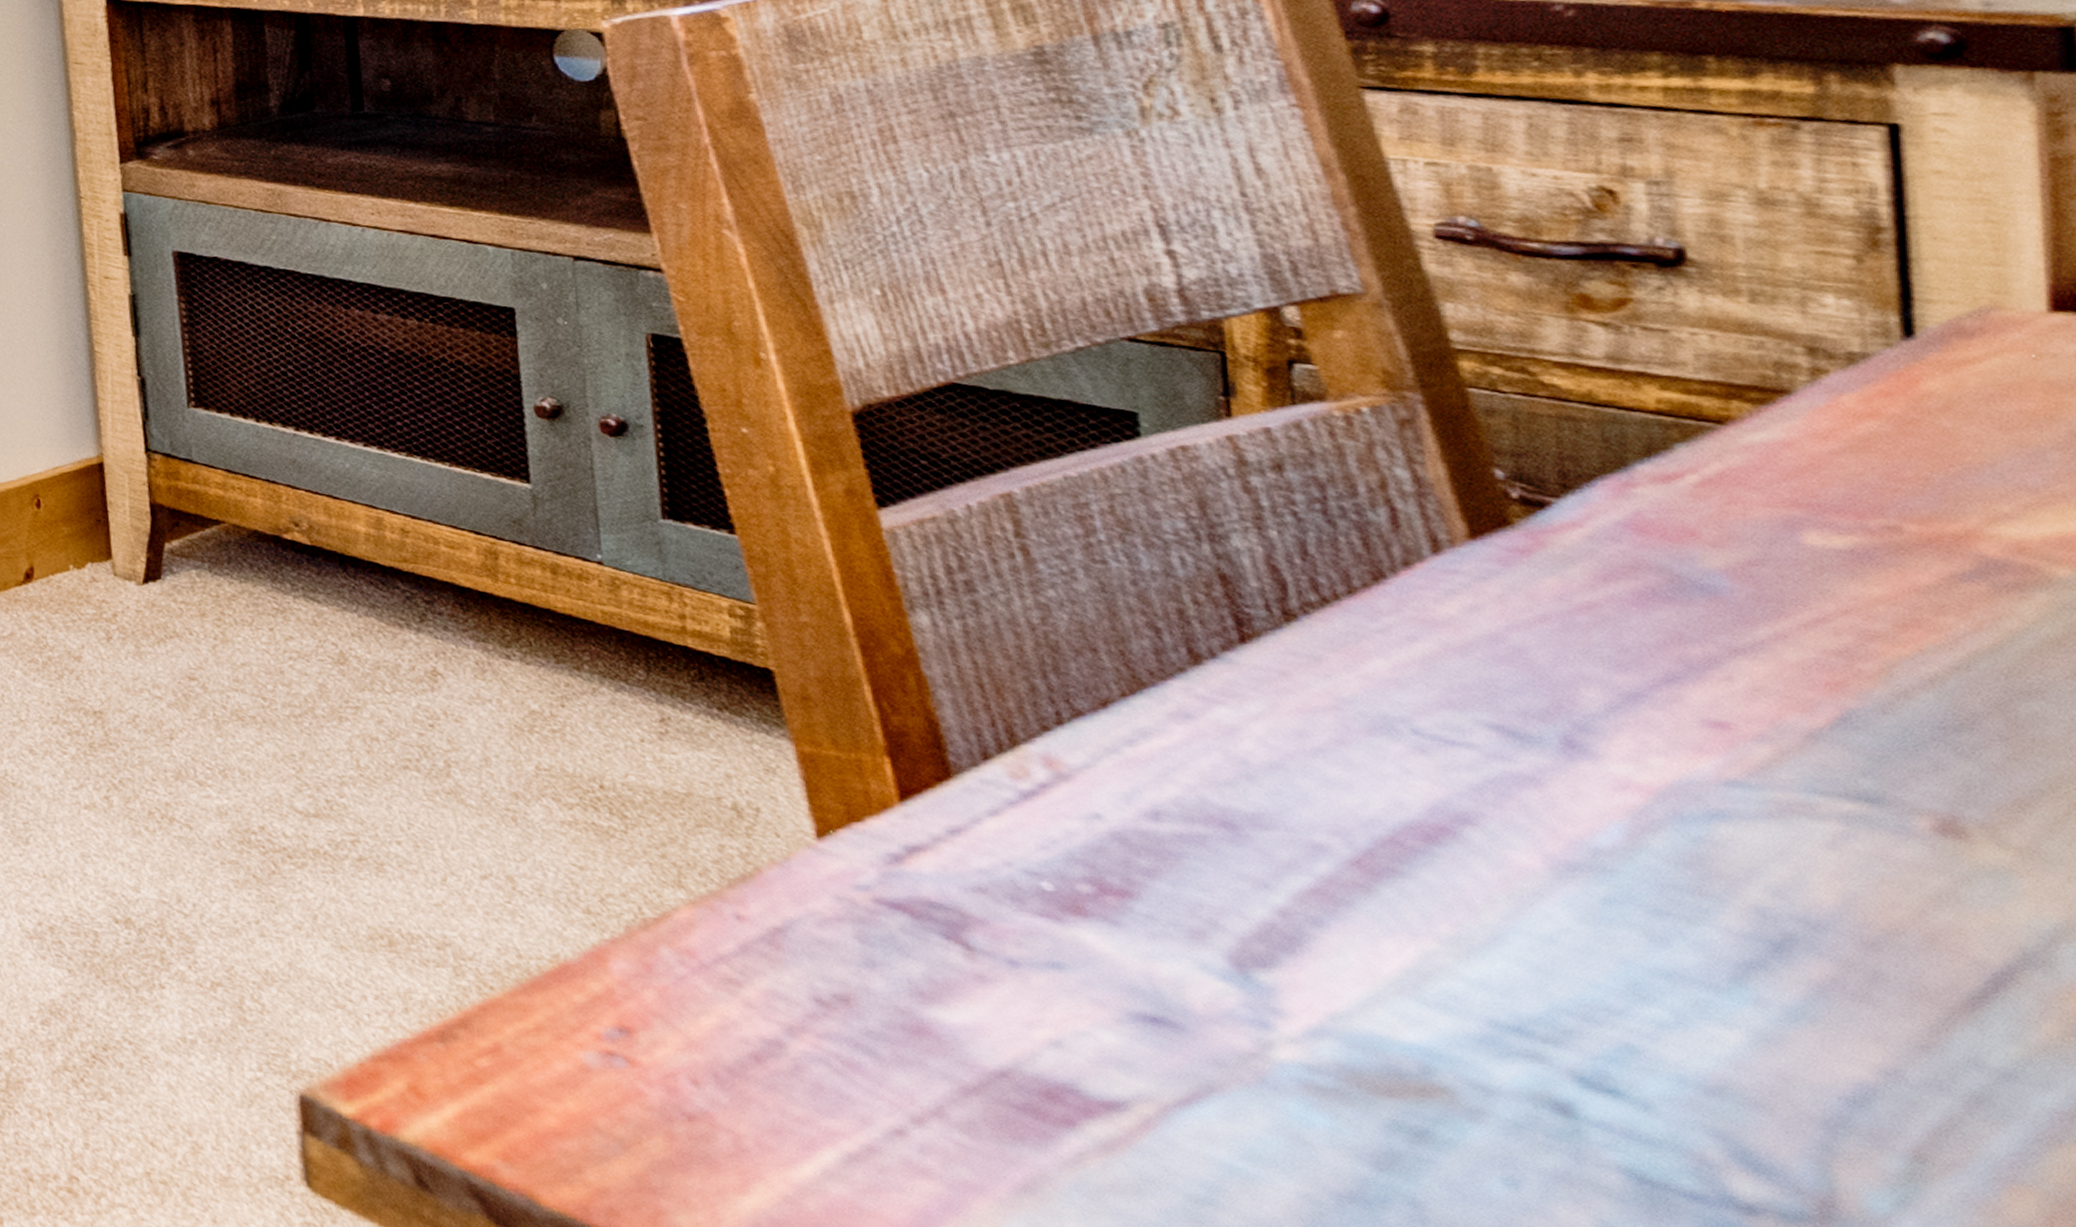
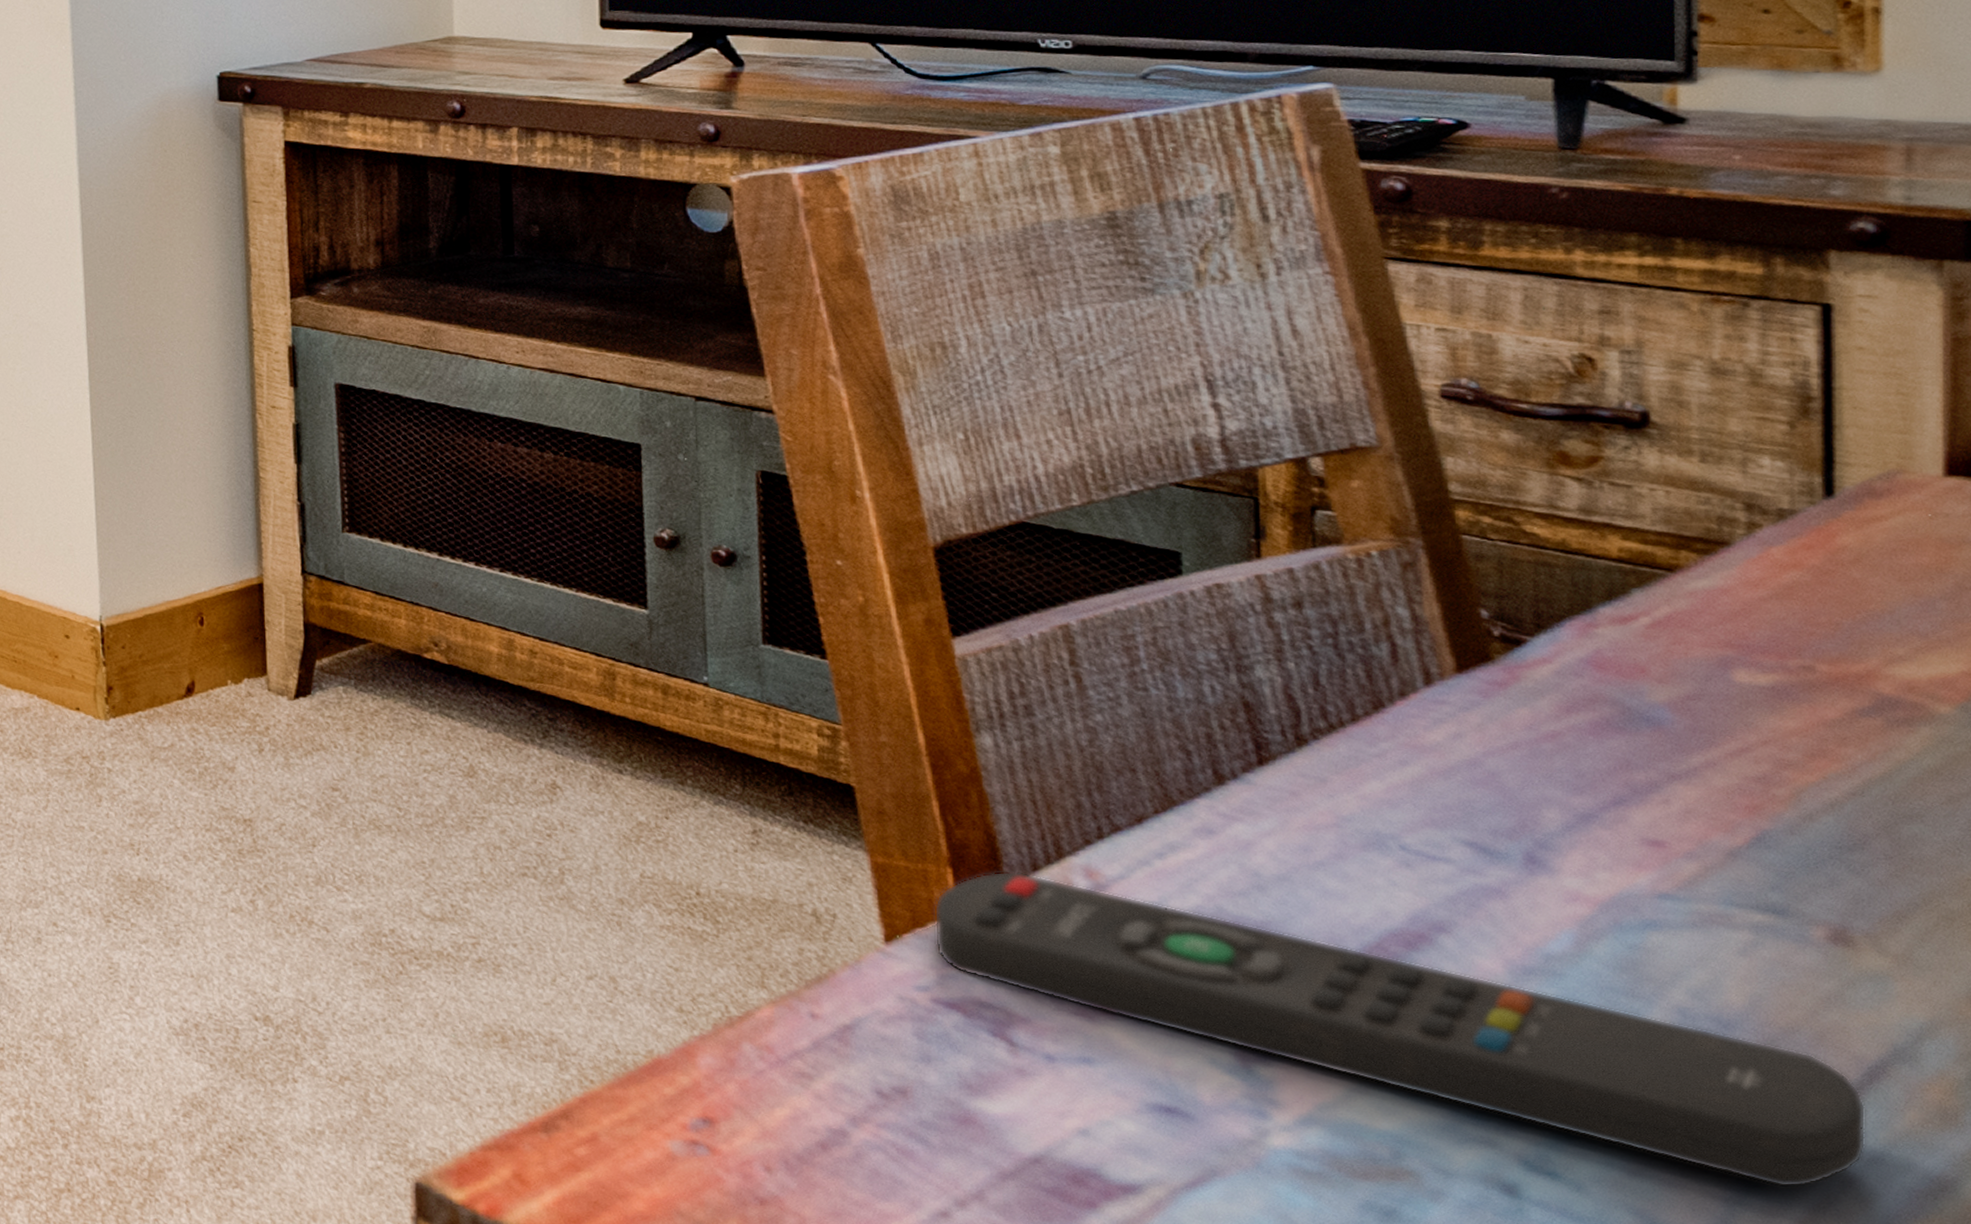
remote control: none [871,760,1994,1108] -> present [934,871,1866,1188]

